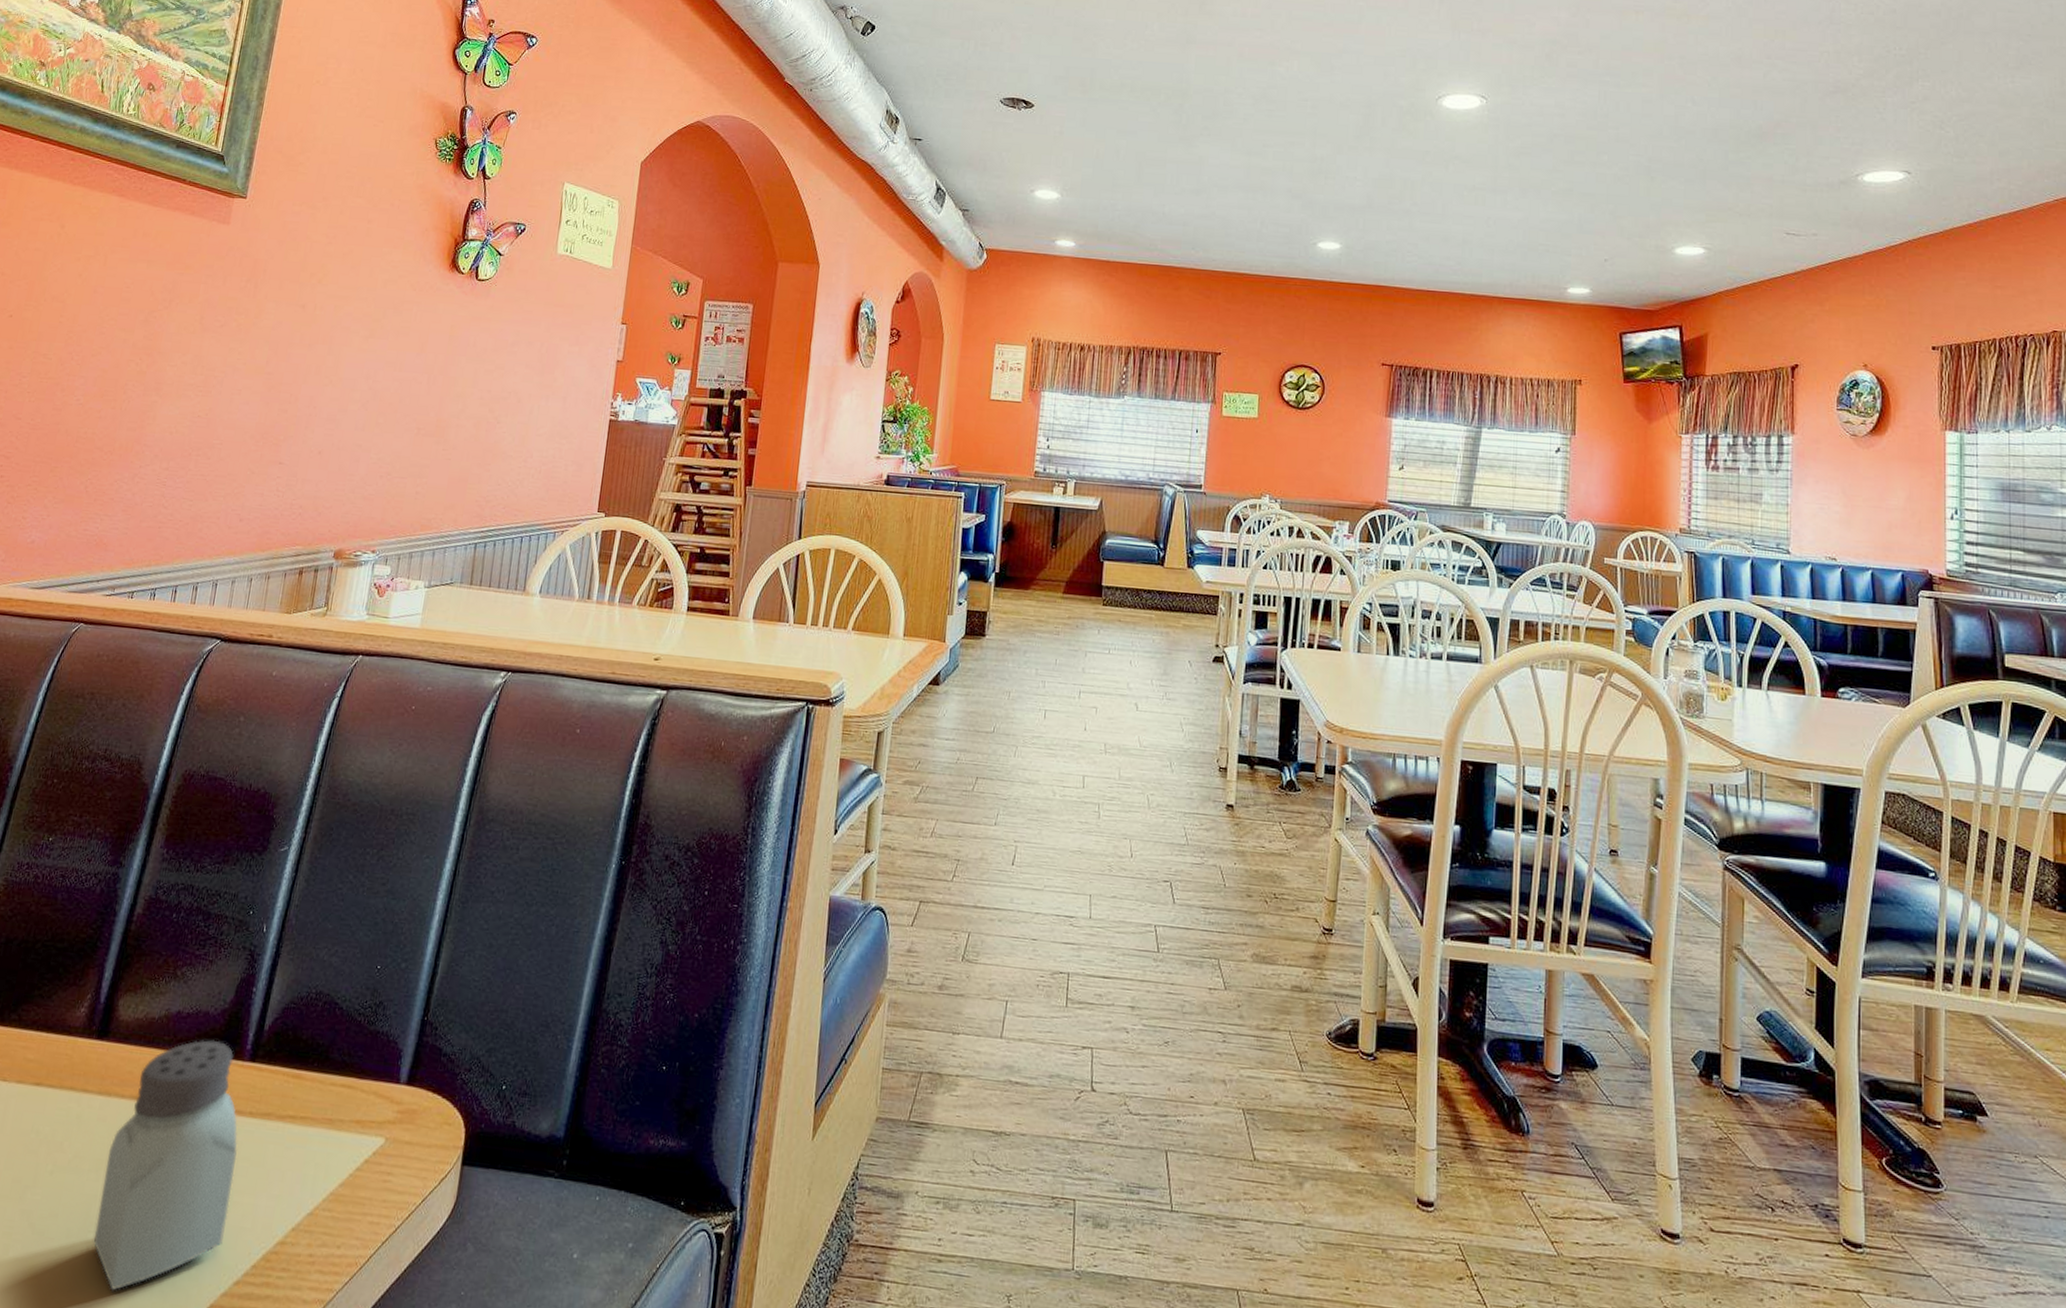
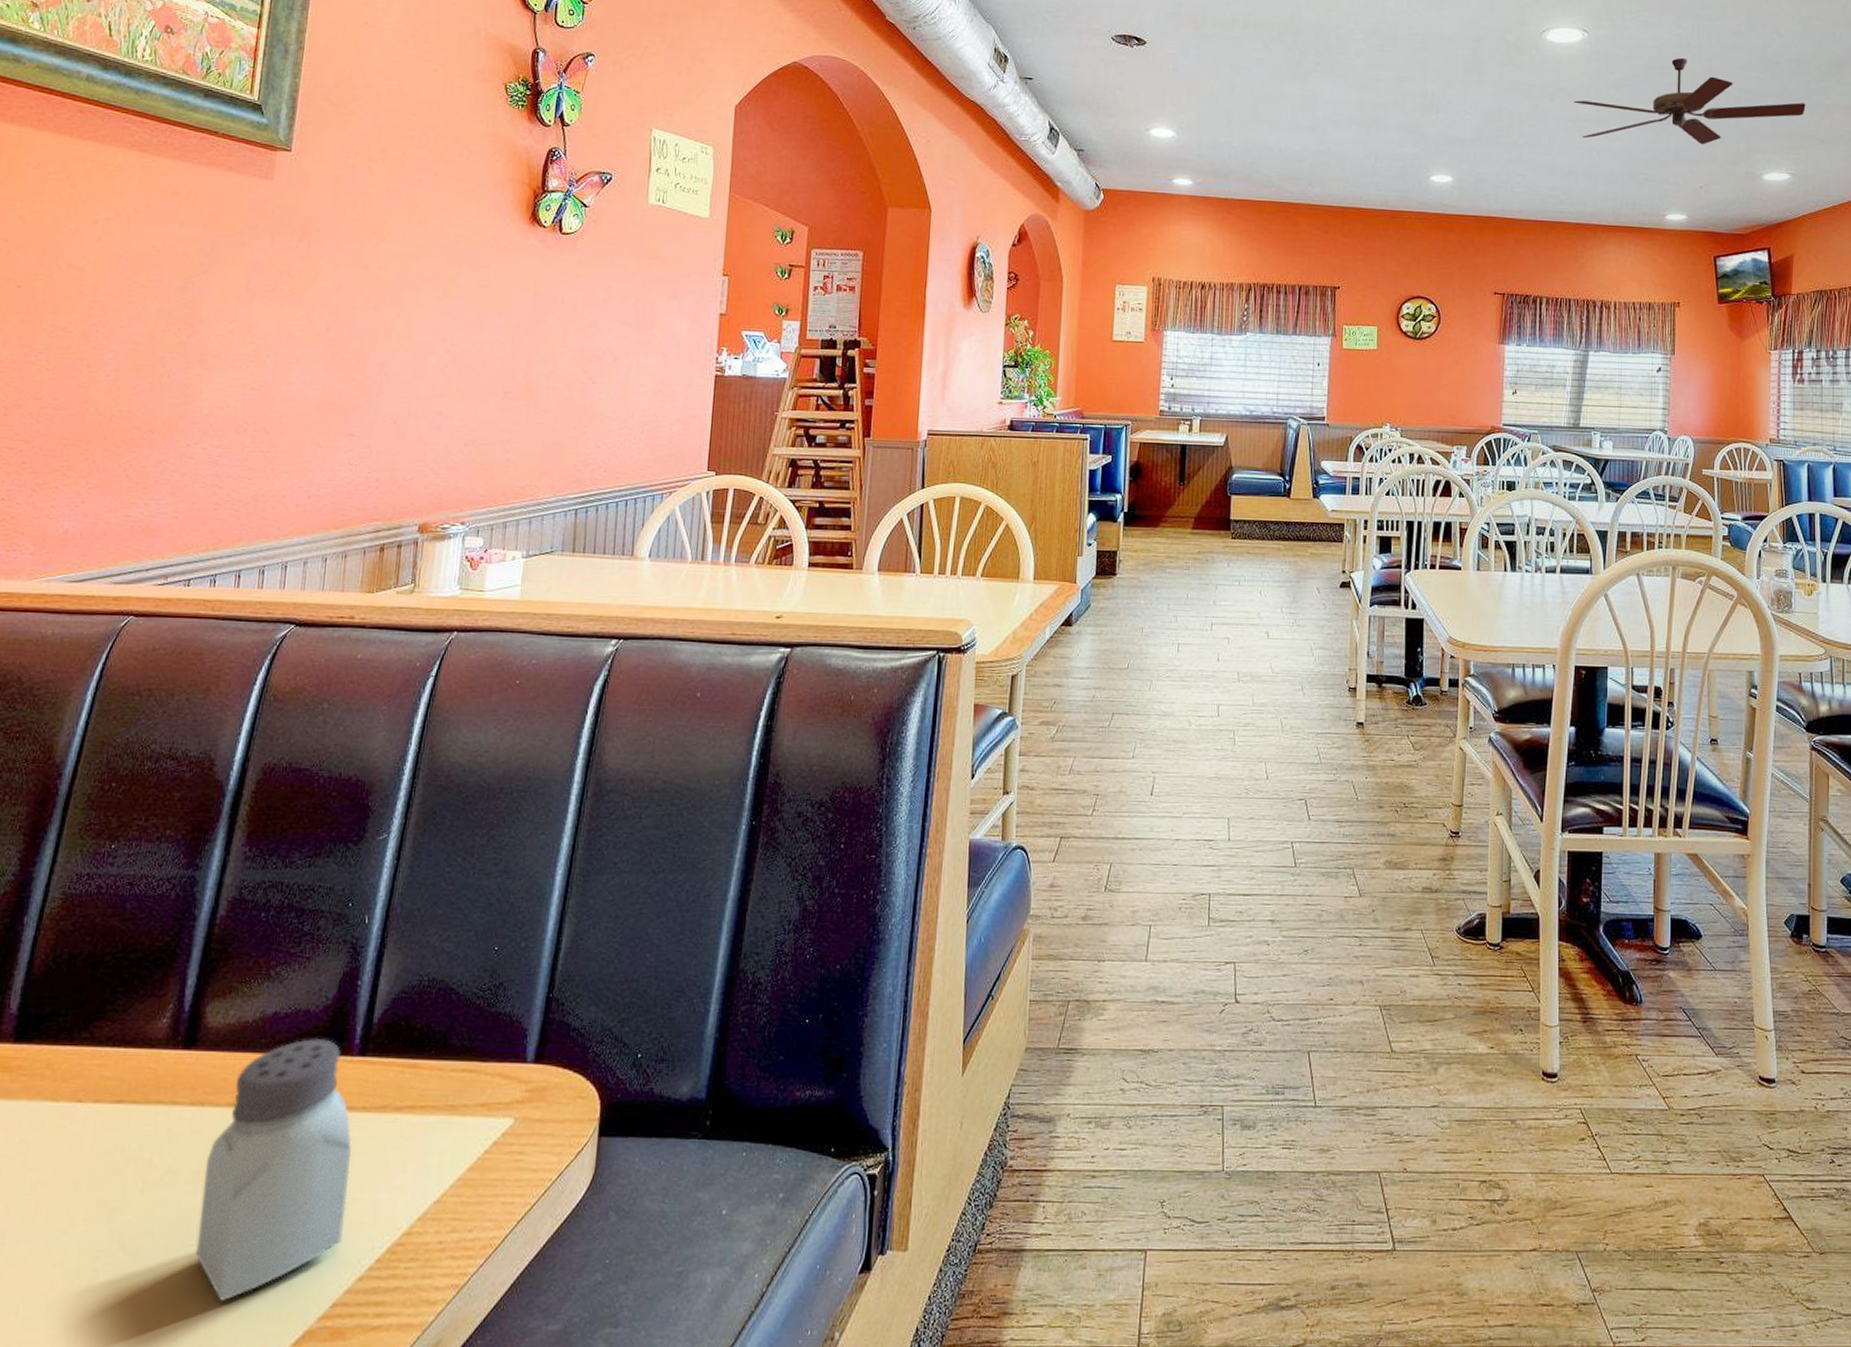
ceiling fan: none [1469,126,1723,216] -> present [1573,58,1806,145]

